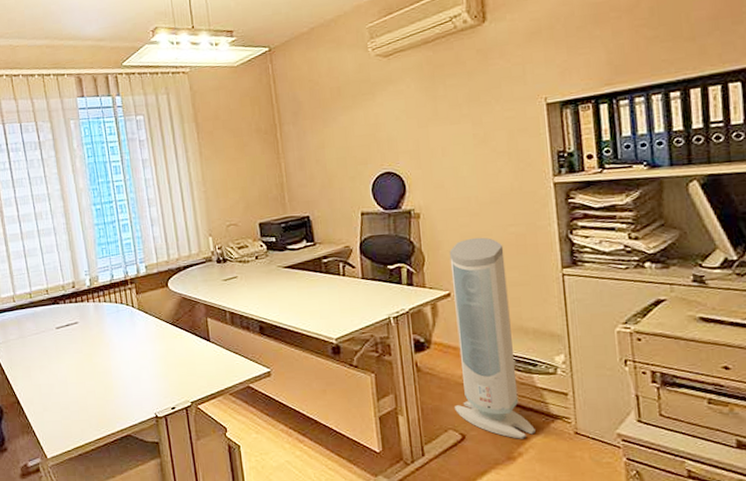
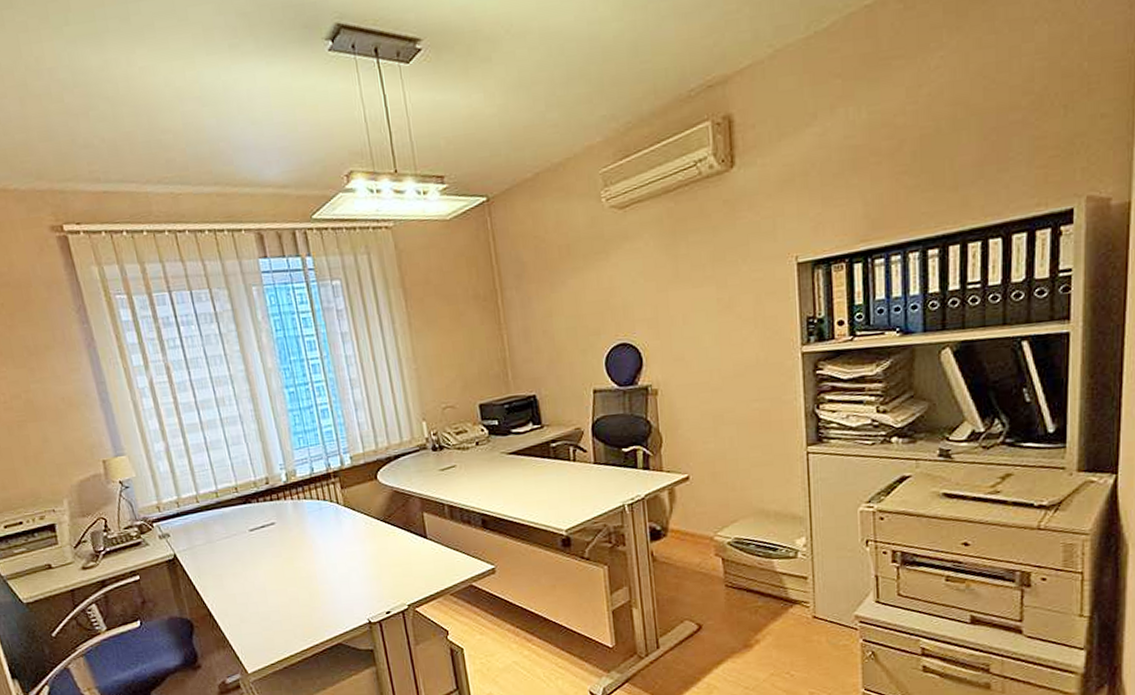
air purifier: present [449,237,536,439] -> none [688,414,773,626]

